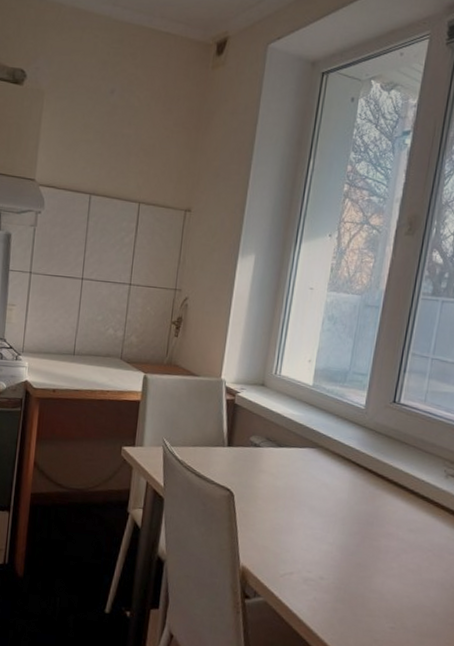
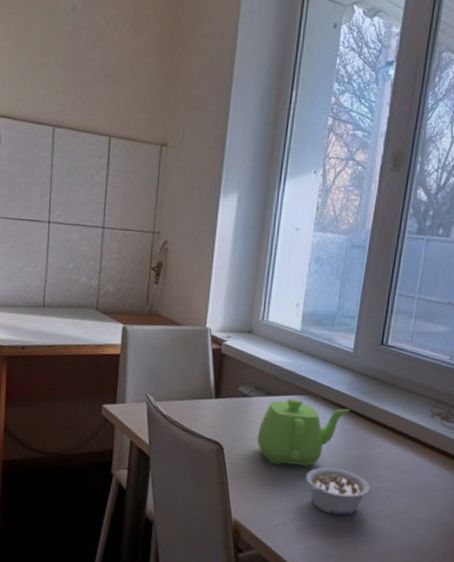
teapot: none [266,451,360,520] -> present [257,398,350,468]
legume: none [313,520,380,571] -> present [305,467,370,515]

